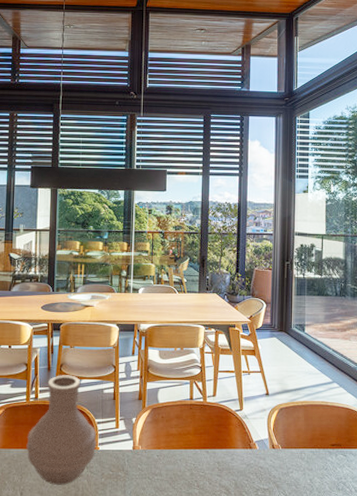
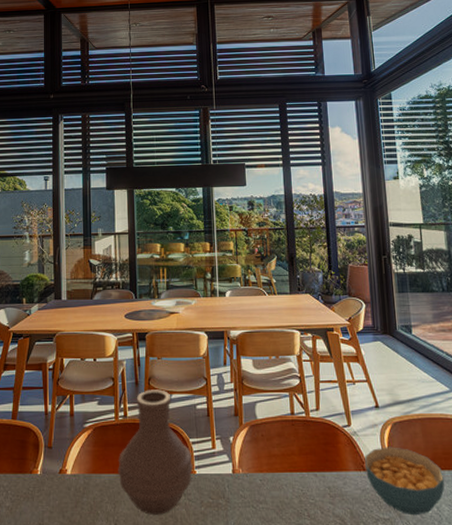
cereal bowl: none [252,428,319,486] -> present [365,447,445,516]

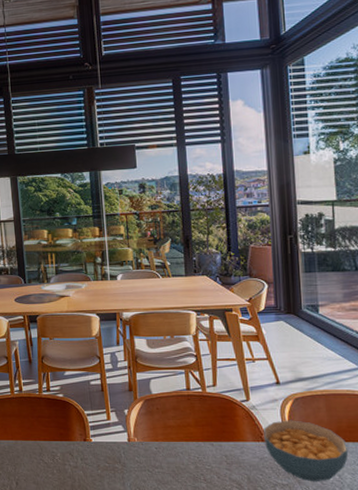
vase: present [118,389,193,516] -> none [15,367,89,477]

